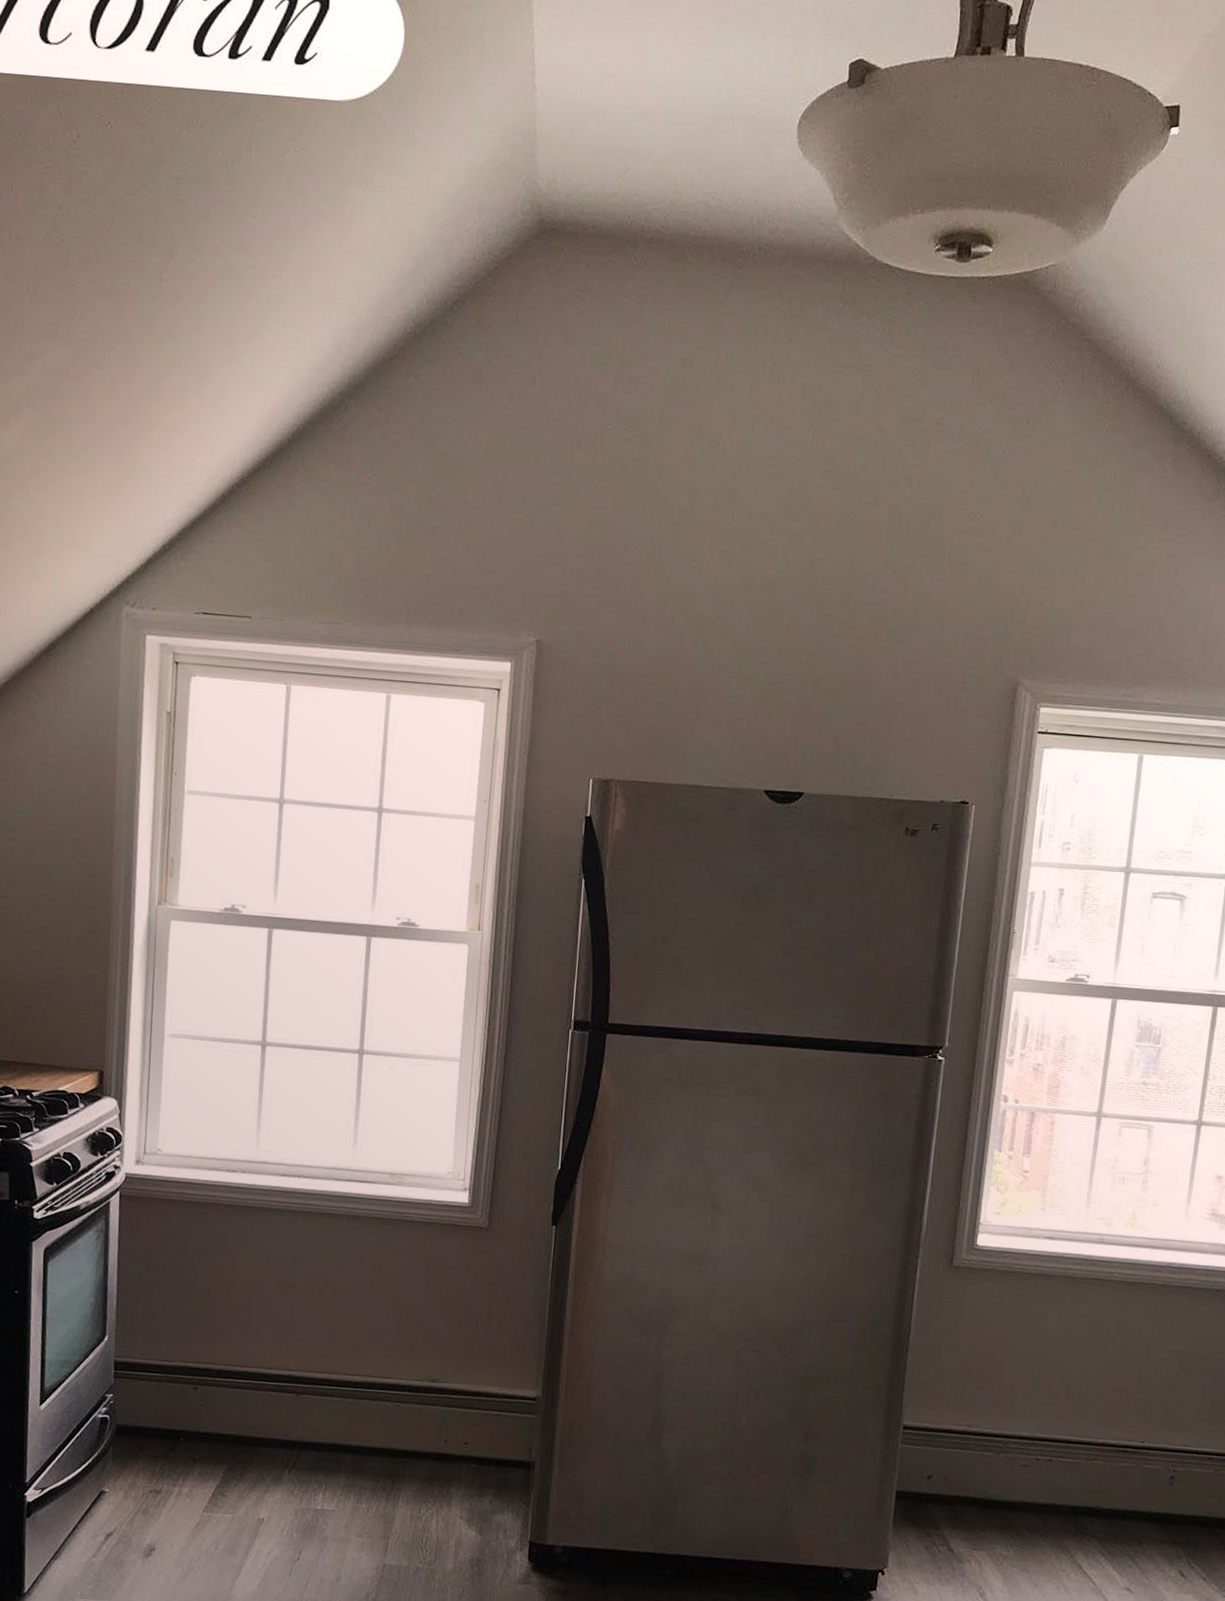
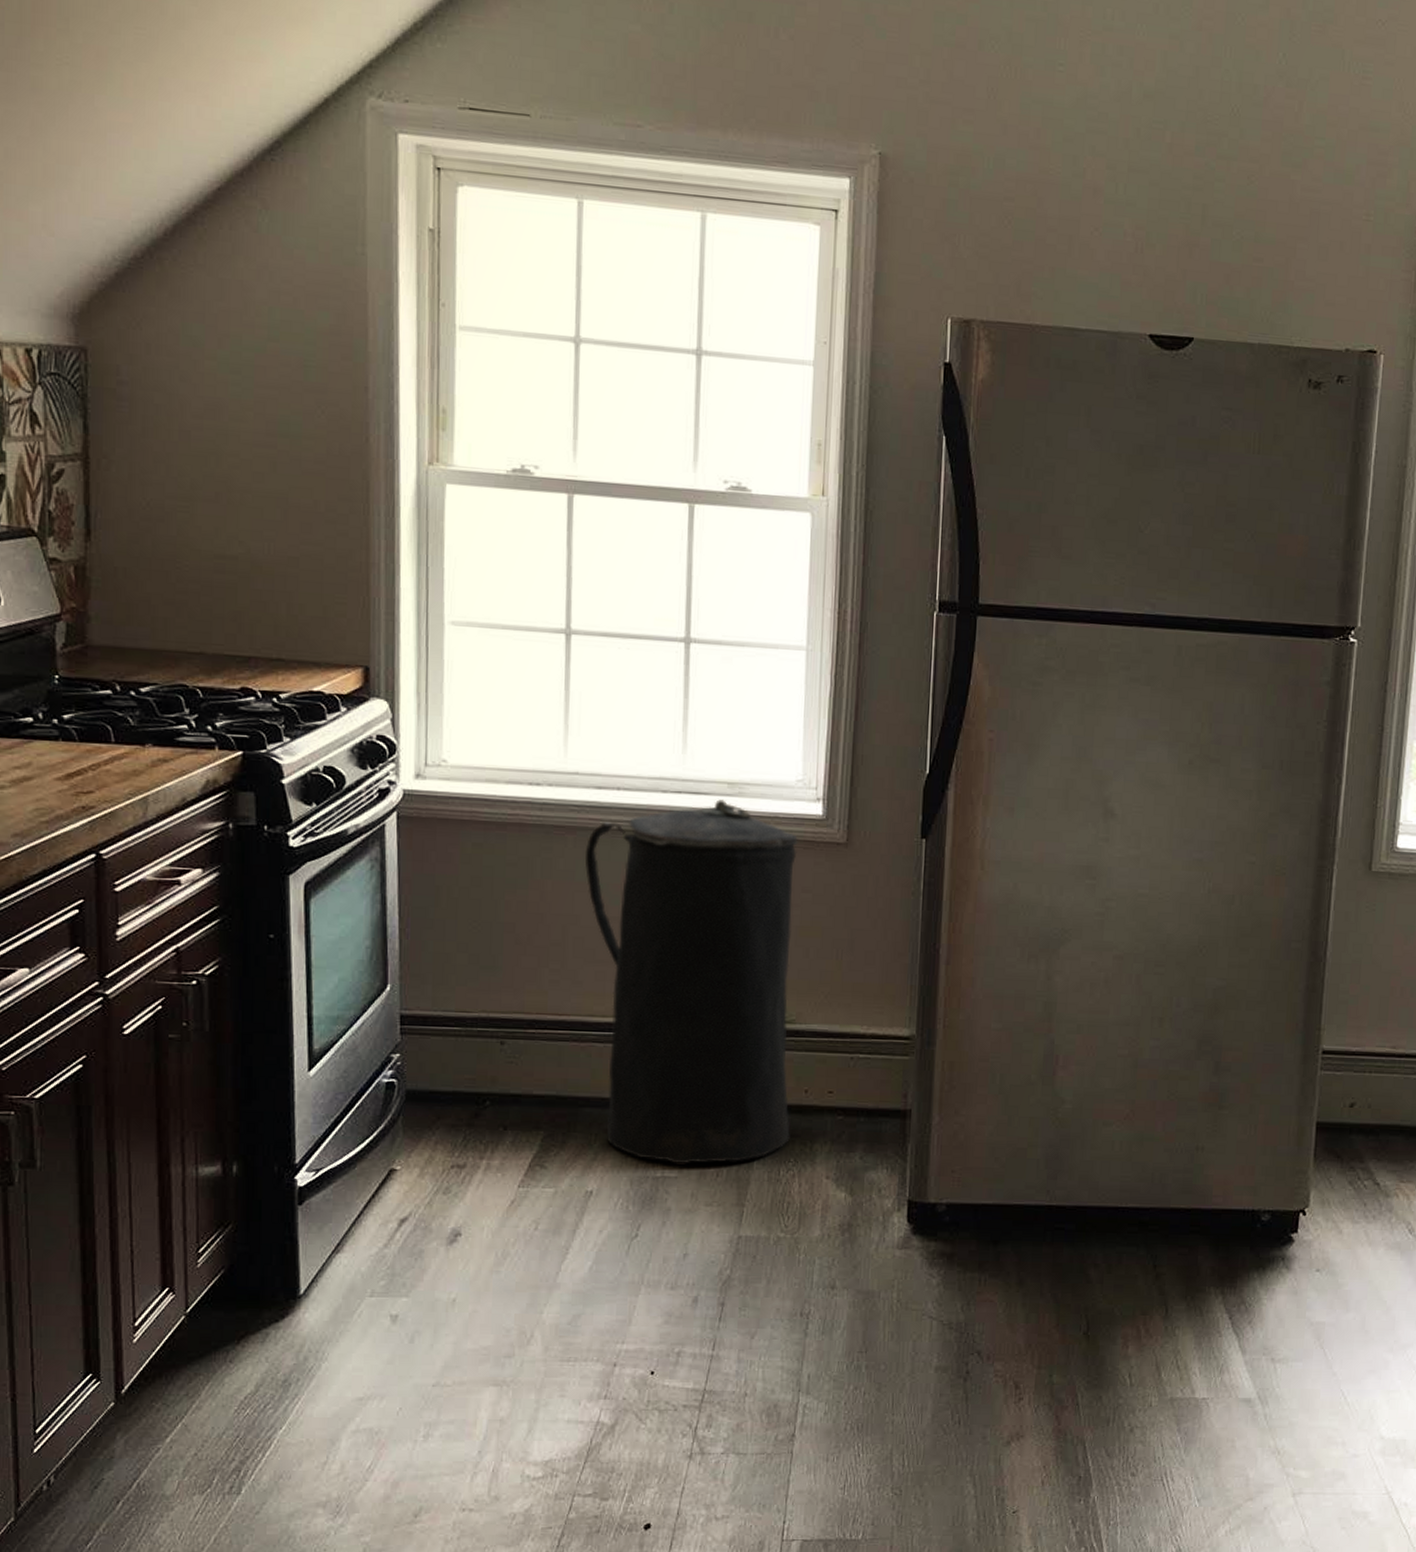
trash can: none [269,1187,447,1500] -> present [584,799,798,1165]

